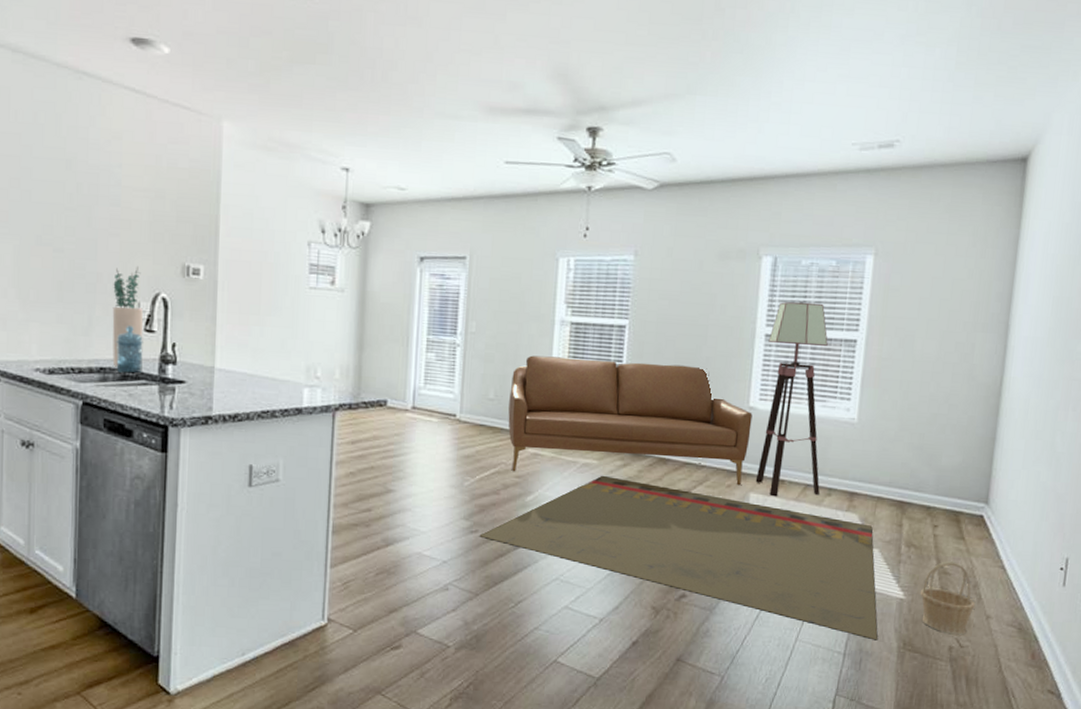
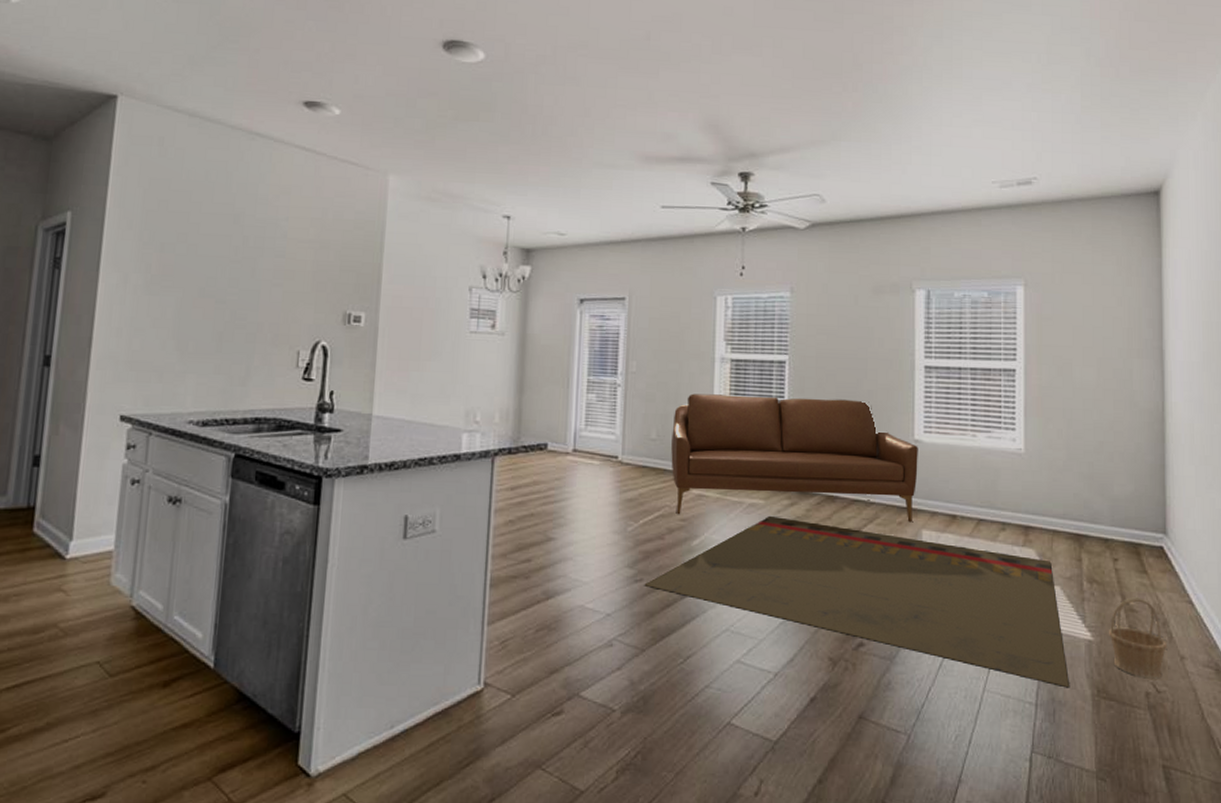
vase: present [112,267,144,367] -> none [268,316,302,417]
canister: present [116,326,143,373] -> none [271,375,301,423]
floor lamp: present [755,301,828,497] -> none [927,333,993,533]

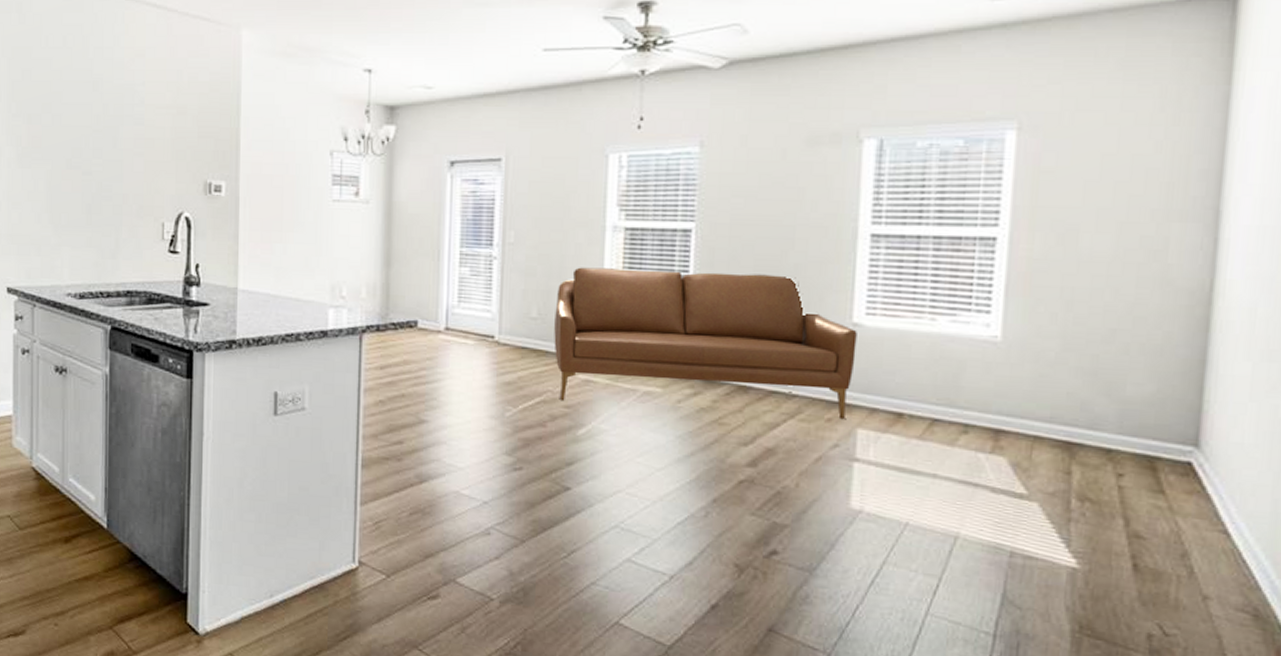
area rug: present [644,515,1069,688] -> none [524,405,1042,620]
basket: present [1109,597,1168,679] -> none [1102,521,1185,620]

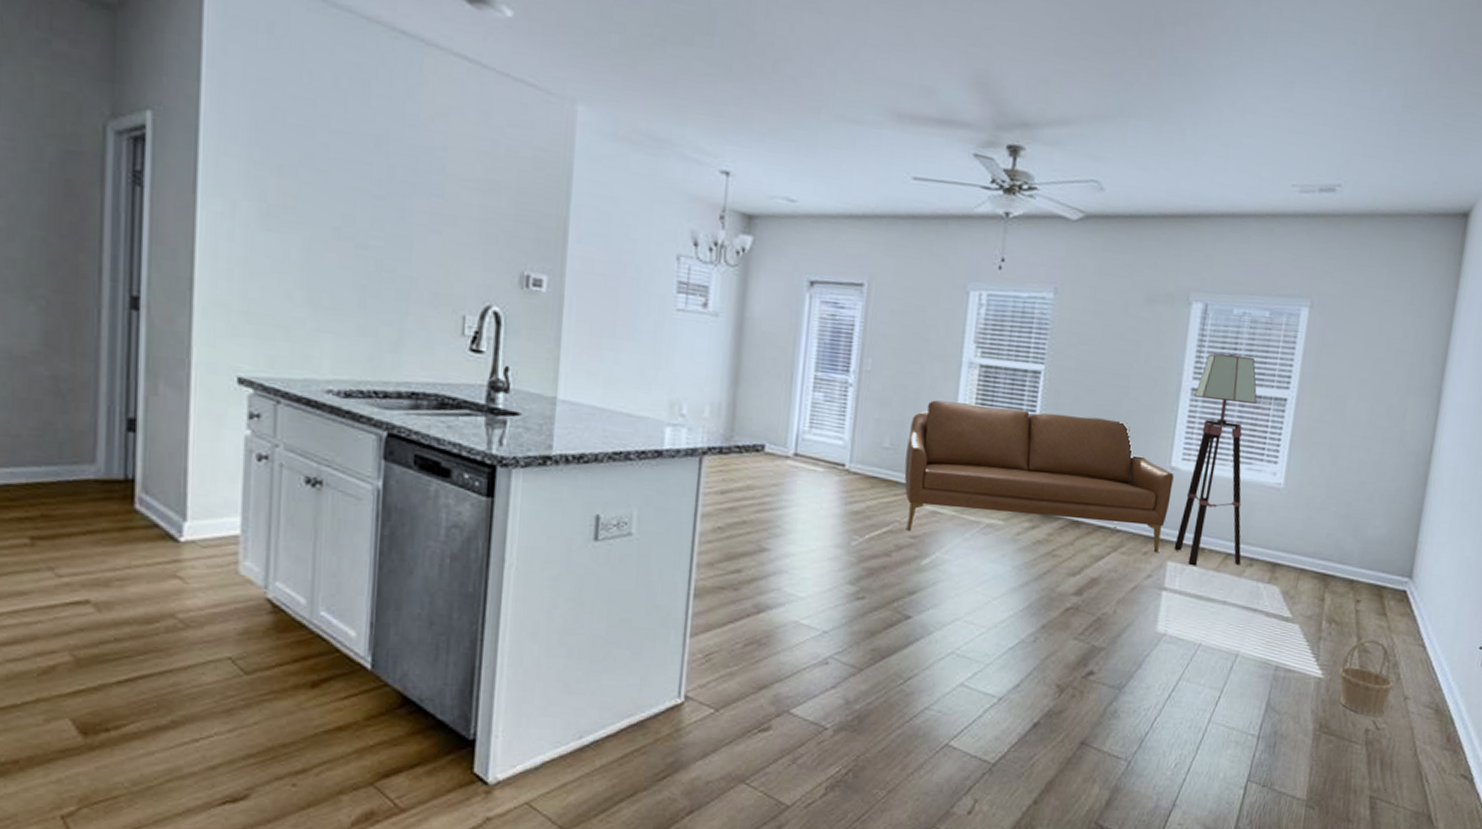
floor lamp: none [864,192,957,434] -> present [1174,353,1258,566]
basket: none [1102,521,1185,620] -> present [1339,638,1394,717]

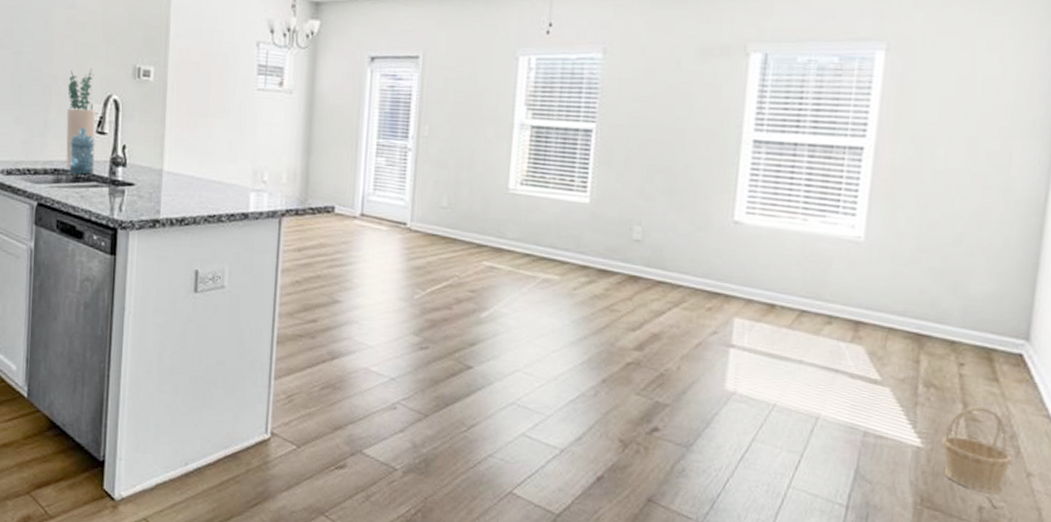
vase: none [427,272,469,393] -> present [66,69,96,169]
canister: none [432,343,468,401] -> present [69,128,95,175]
sofa: present [904,400,1174,553] -> none [462,161,738,309]
floor lamp: present [1174,353,1258,566] -> none [741,103,829,323]

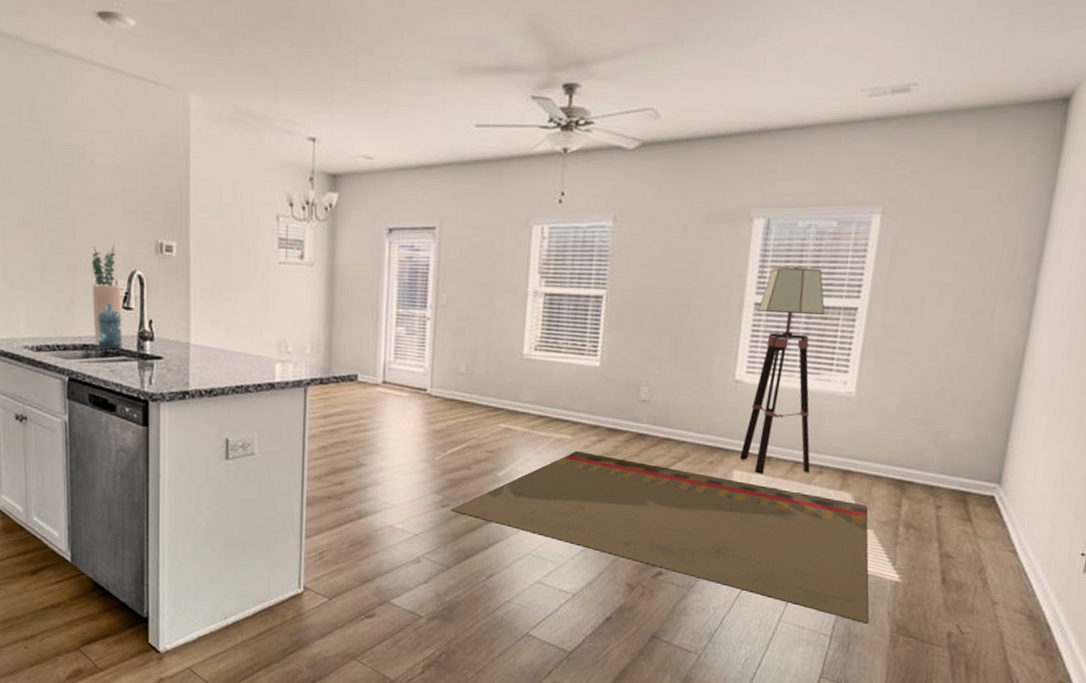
area rug: none [429,292,889,494] -> present [450,450,869,624]
floor lamp: none [741,103,829,323] -> present [739,267,825,474]
basket: present [942,406,1013,494] -> none [918,544,980,621]

